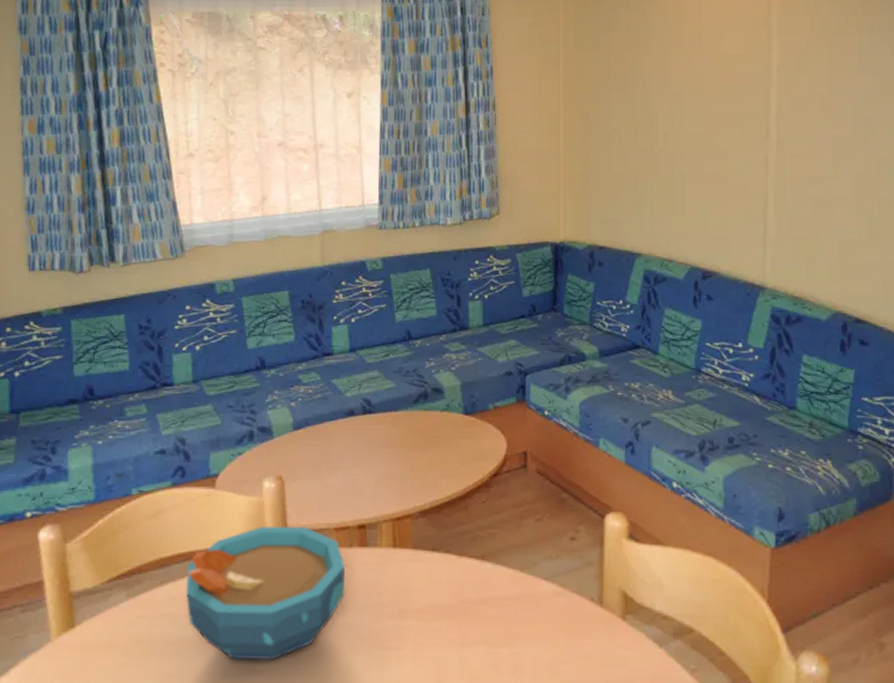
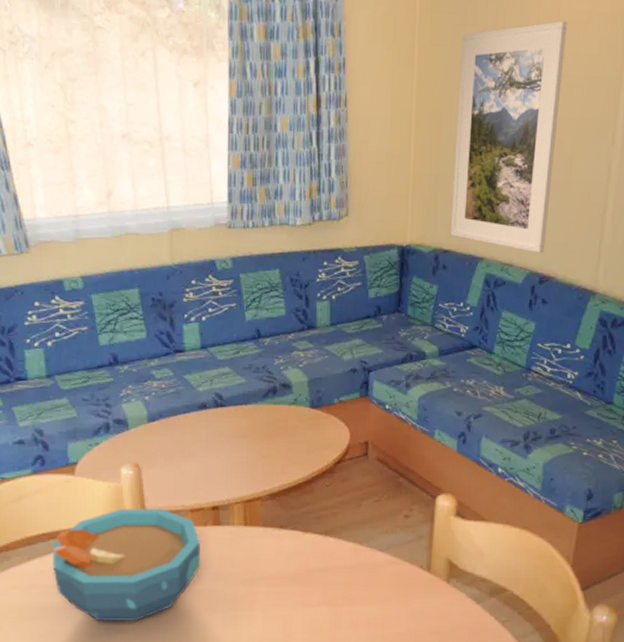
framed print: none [605,24,710,248] -> present [451,20,567,253]

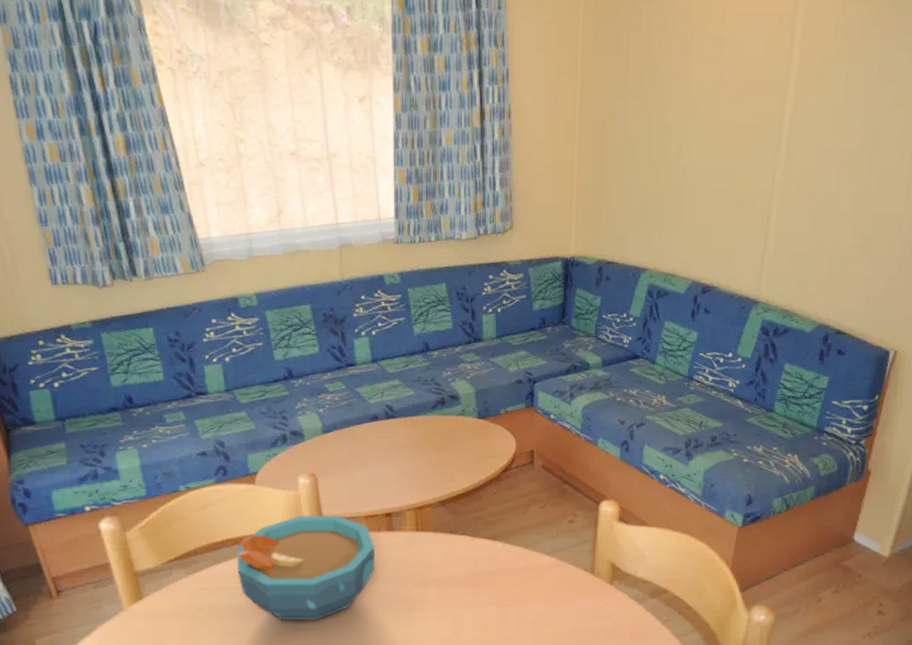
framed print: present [451,20,567,253] -> none [614,24,733,263]

